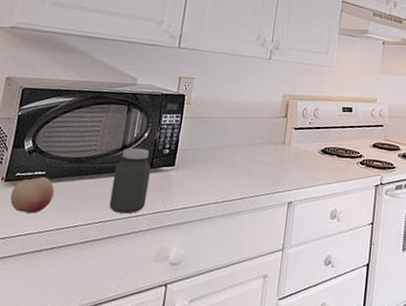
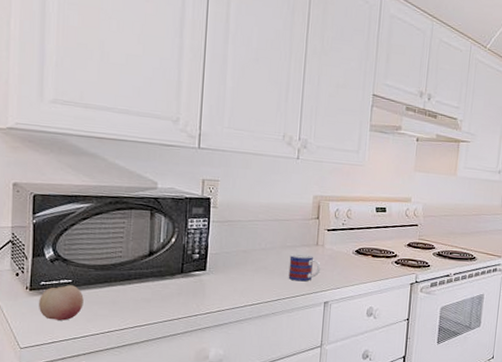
jar: present [109,148,152,214] -> none [142,253,182,318]
mug: none [254,151,287,180] -> present [288,253,321,282]

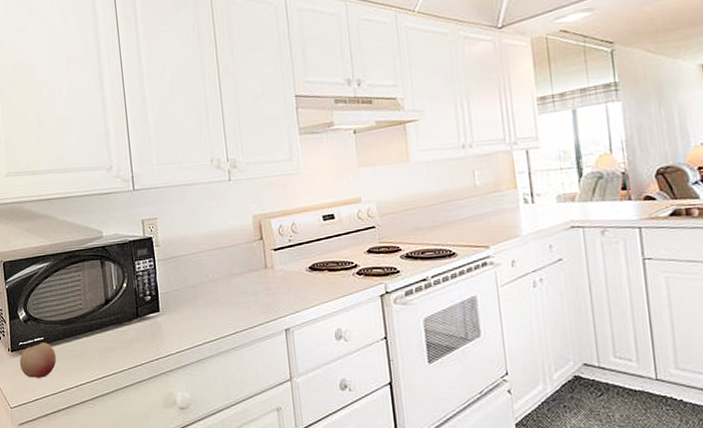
mug: present [288,253,321,282] -> none [239,279,275,310]

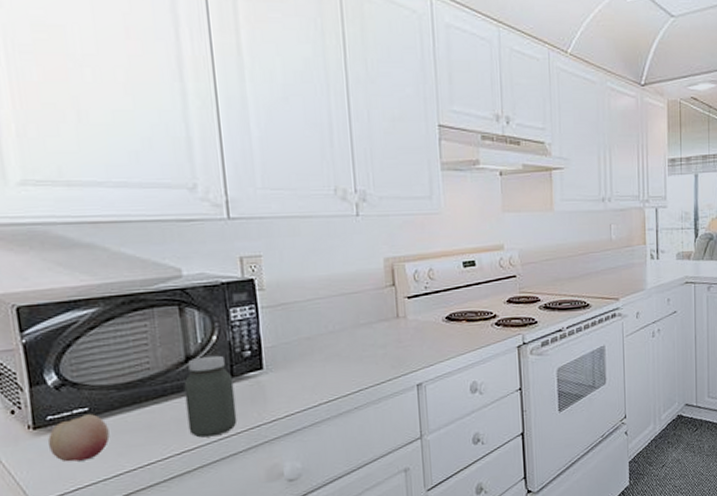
jar: none [104,299,142,366] -> present [183,355,237,438]

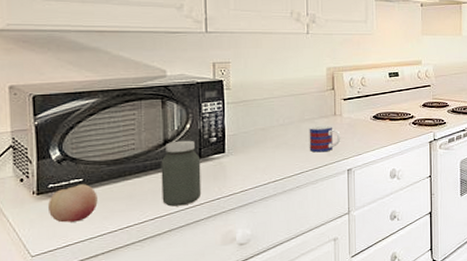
mug: none [366,330,407,365] -> present [309,125,341,153]

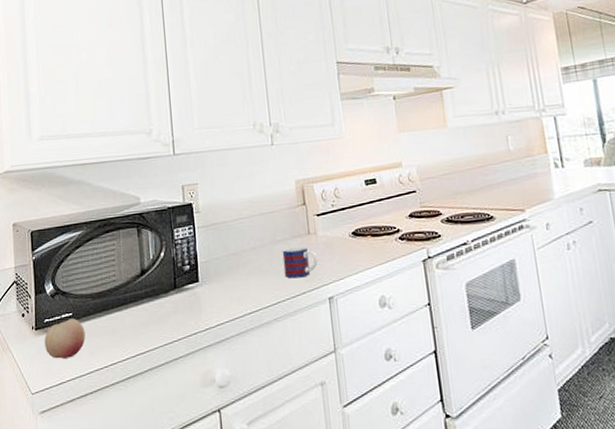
jar: present [161,140,202,207] -> none [139,269,179,343]

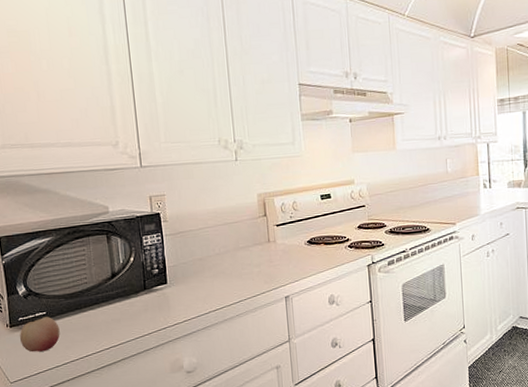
mug: present [282,246,318,279] -> none [244,252,277,281]

